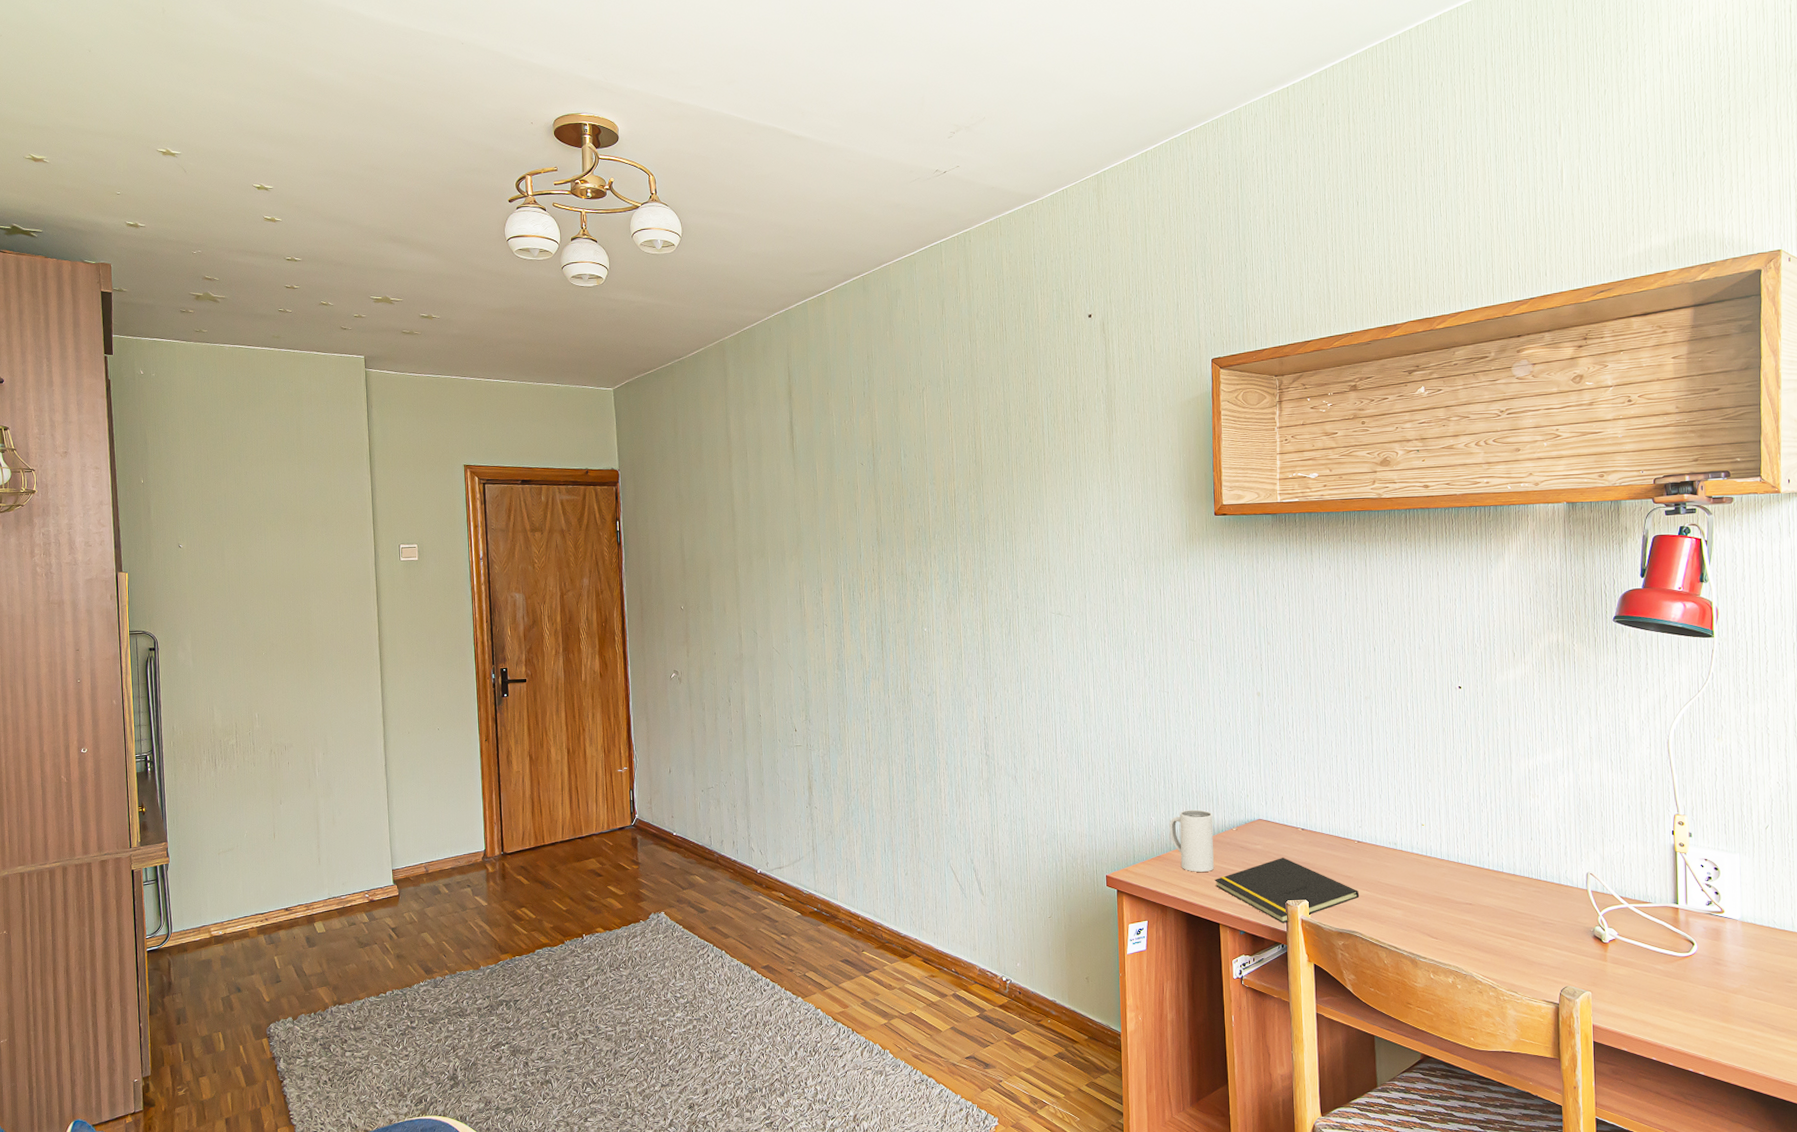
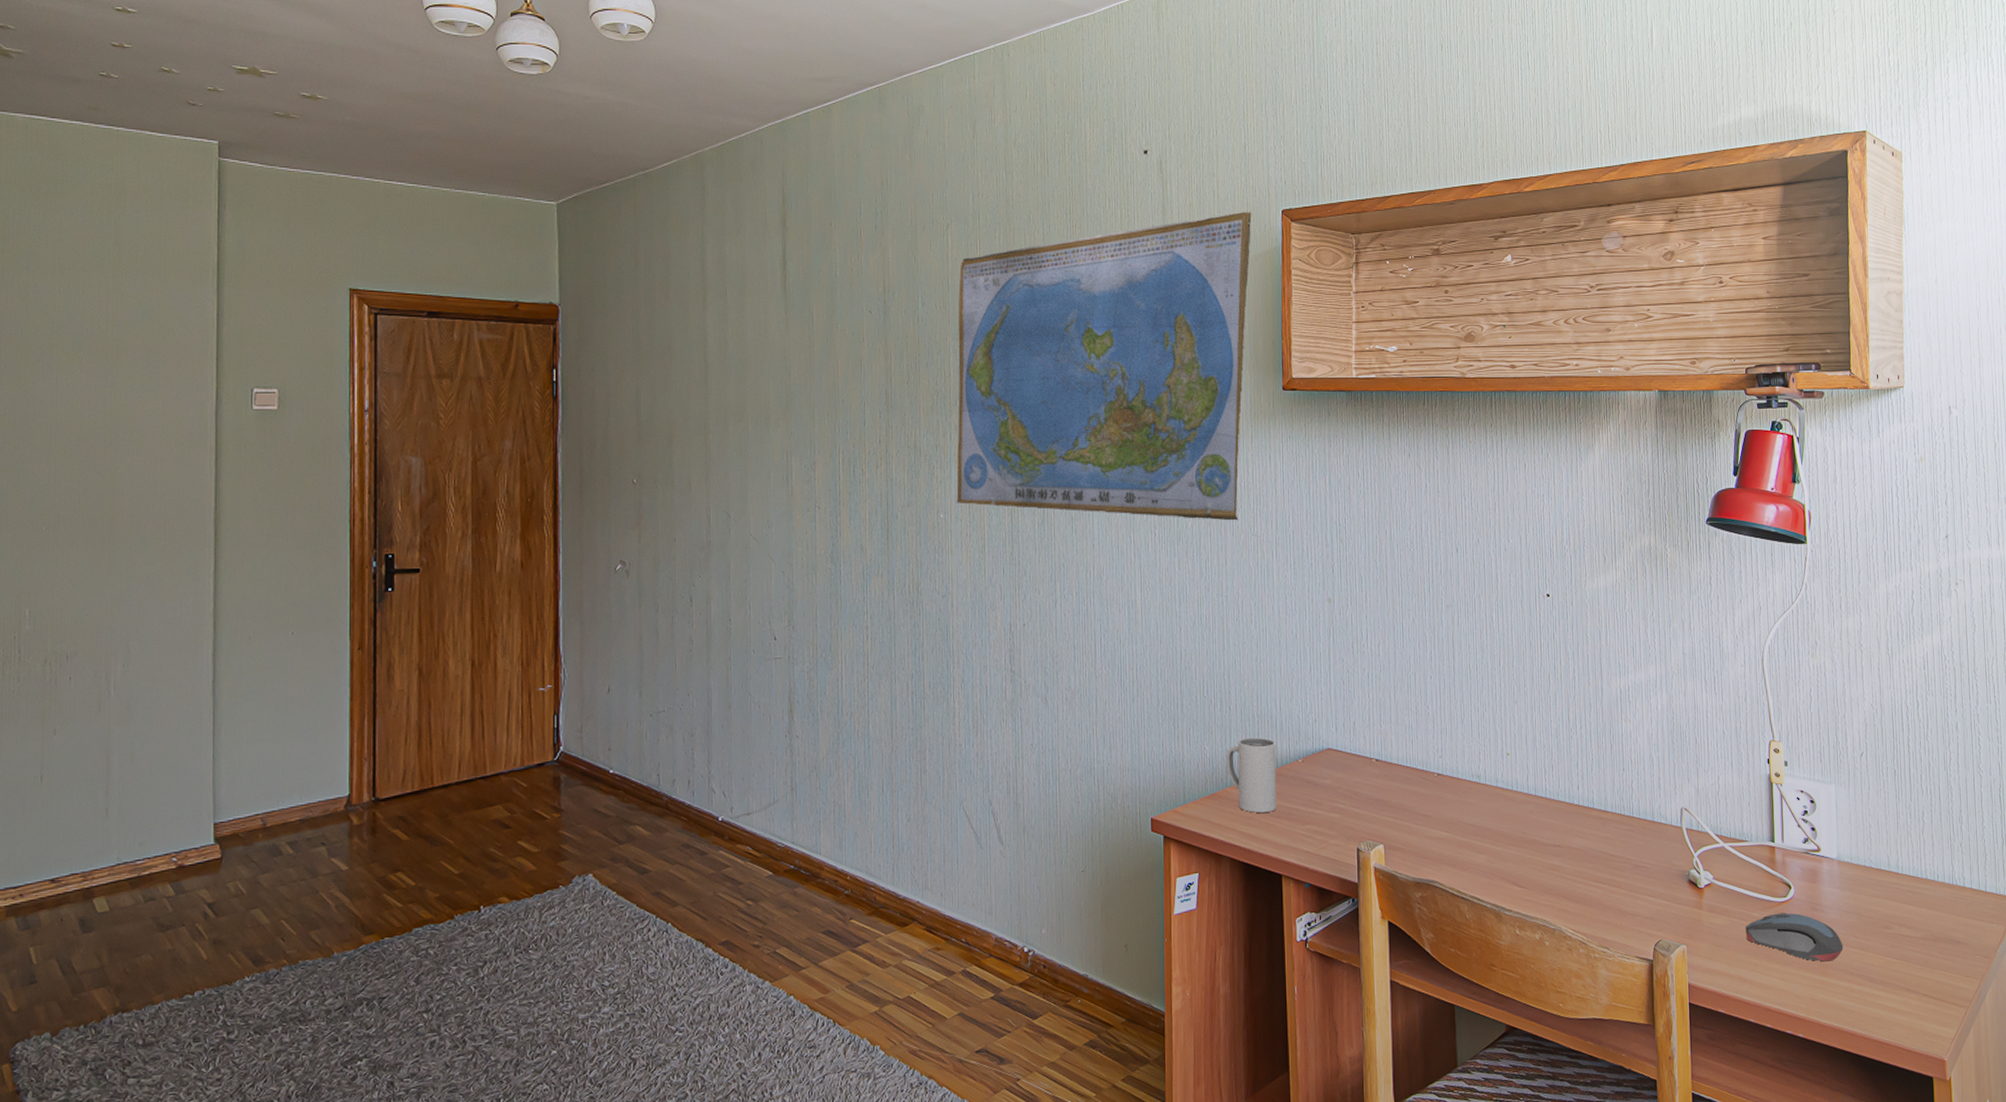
world map: none [934,361,1185,628] -> present [956,211,1252,521]
notepad: present [1214,858,1360,923] -> none [1277,794,1439,873]
computer mouse: none [1648,966,1746,1010] -> present [1745,912,1843,962]

